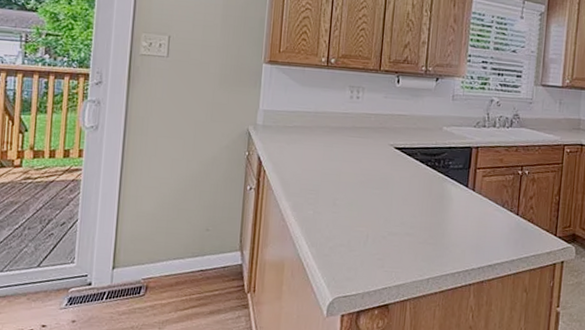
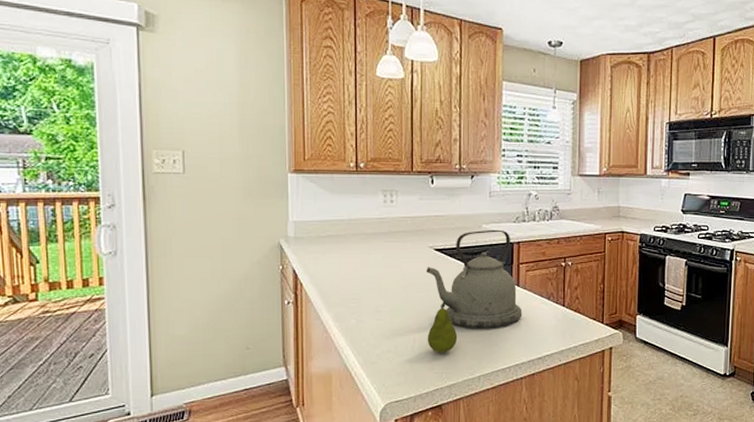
fruit: none [380,199,410,252] -> present [427,301,458,353]
kettle: none [384,132,476,232] -> present [426,229,523,329]

